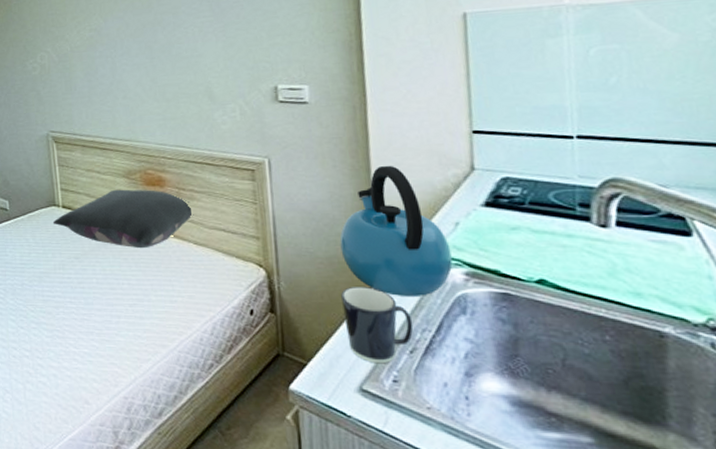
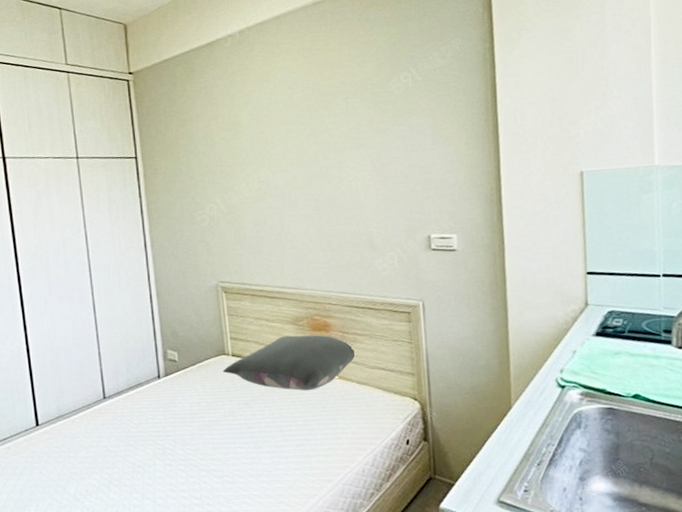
kettle: present [340,165,453,296] -> none [482,303,571,417]
mug: present [341,286,414,364] -> none [483,410,541,478]

